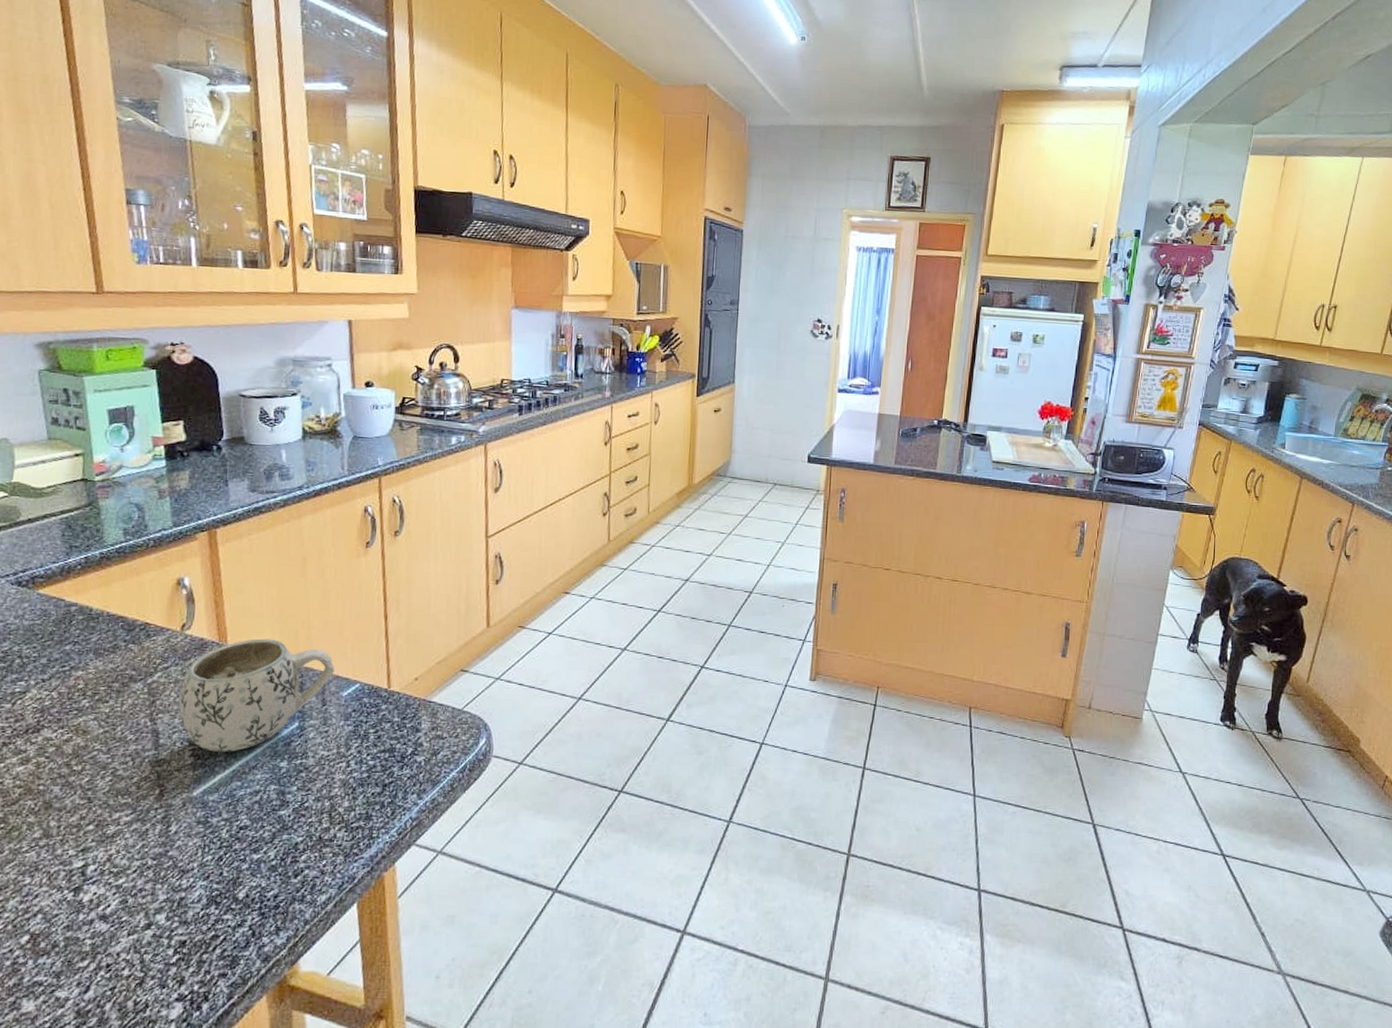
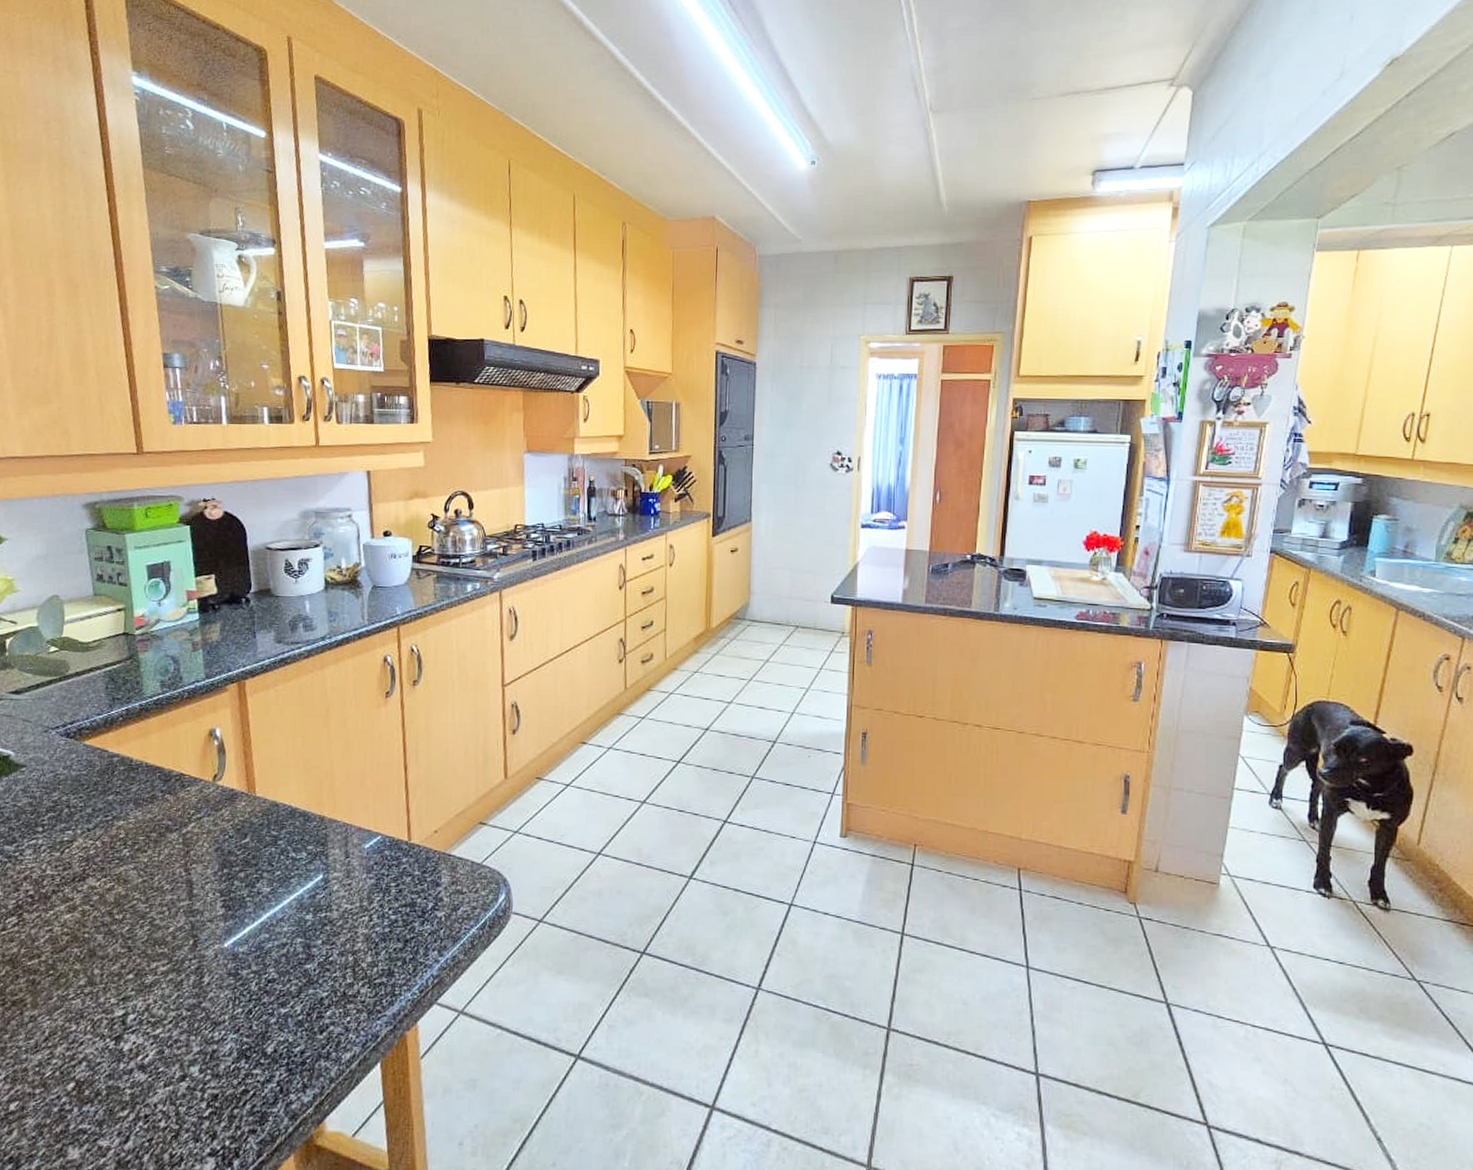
mug: present [179,638,335,752] -> none [211,789,357,904]

